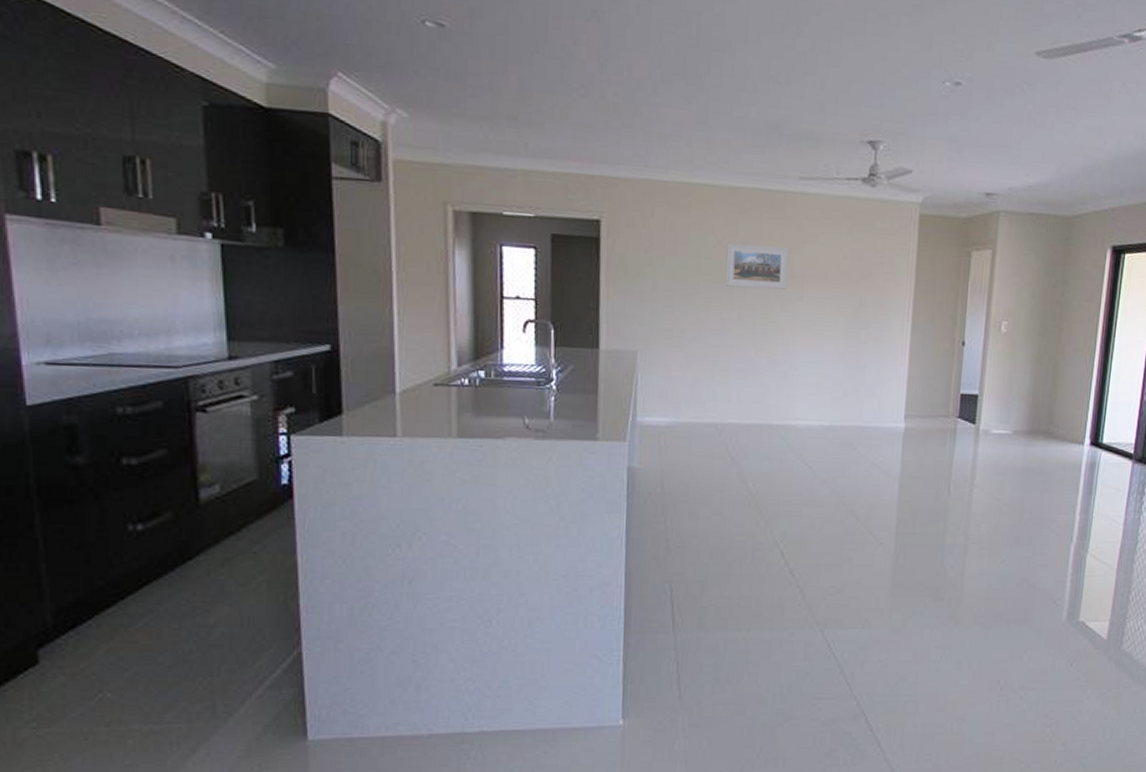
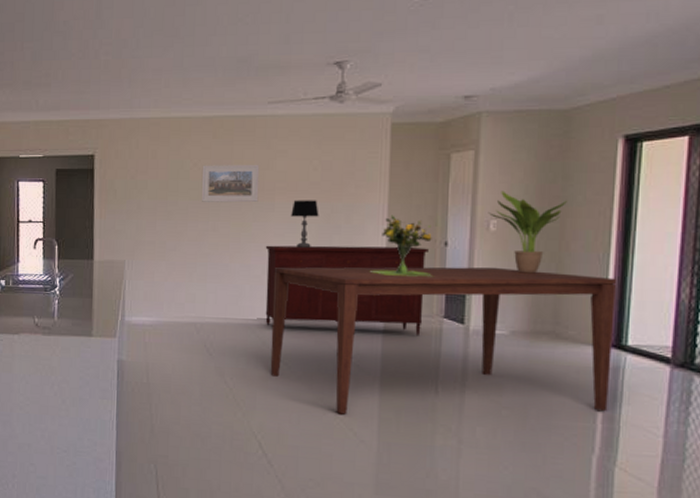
sideboard: none [791,338,948,435] -> present [265,245,429,335]
dining table: none [794,363,1098,518] -> present [270,267,616,415]
table lamp: none [820,290,848,343] -> present [291,200,319,248]
bouquet: none [894,311,952,377] -> present [370,215,434,277]
potted plant: none [1000,292,1065,375] -> present [488,190,567,274]

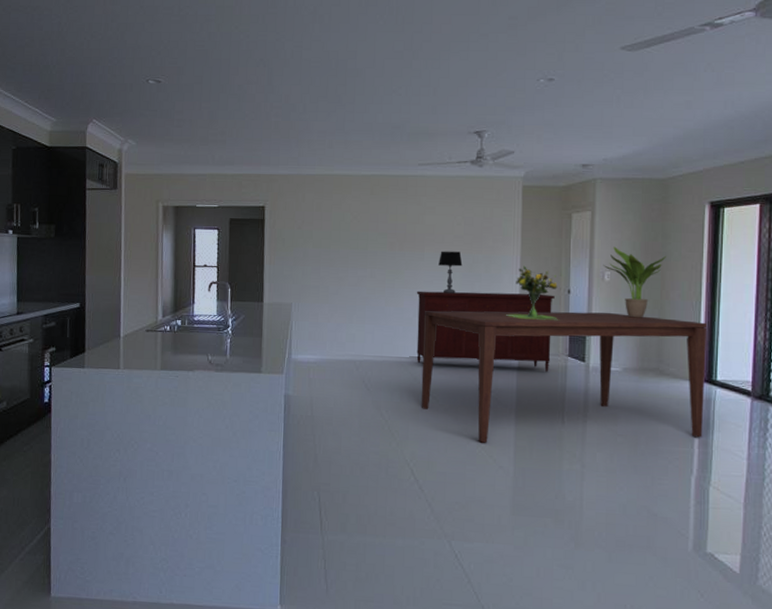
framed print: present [201,164,260,203] -> none [360,218,411,253]

